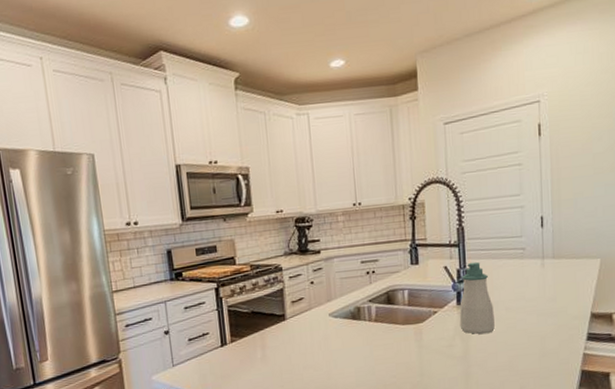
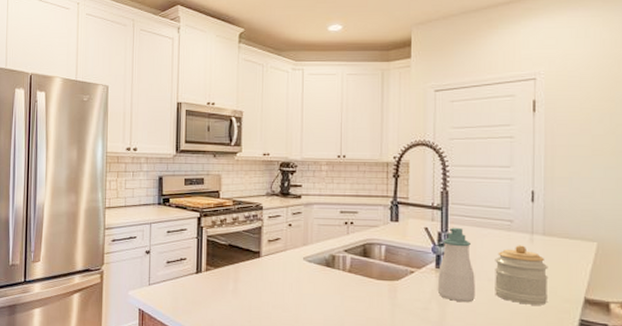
jar: none [511,271,560,327] -> present [495,245,549,305]

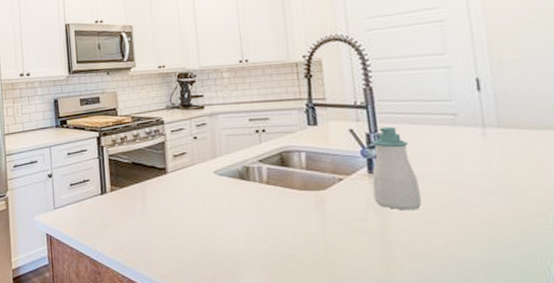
jar: present [495,245,549,305] -> none [440,141,516,209]

